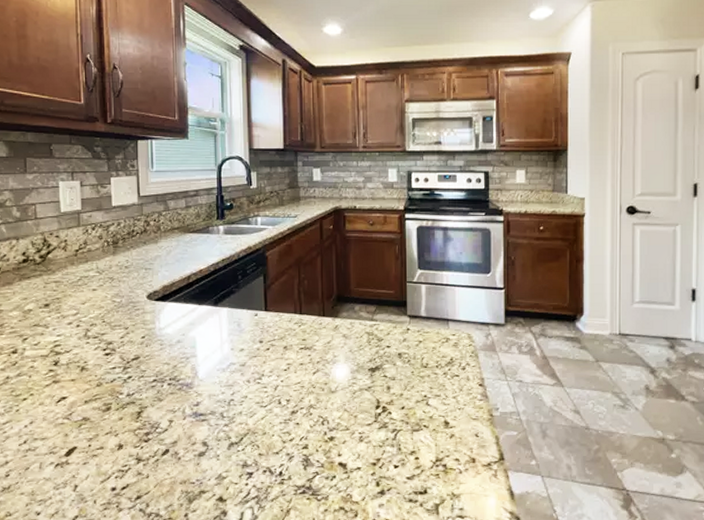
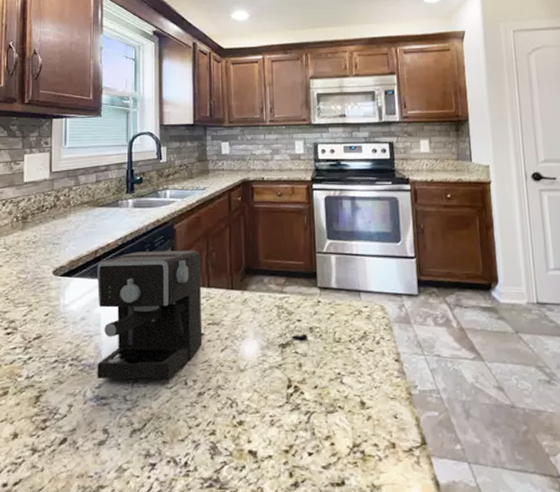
coffee maker: none [190,277,397,398] -> present [96,250,308,379]

